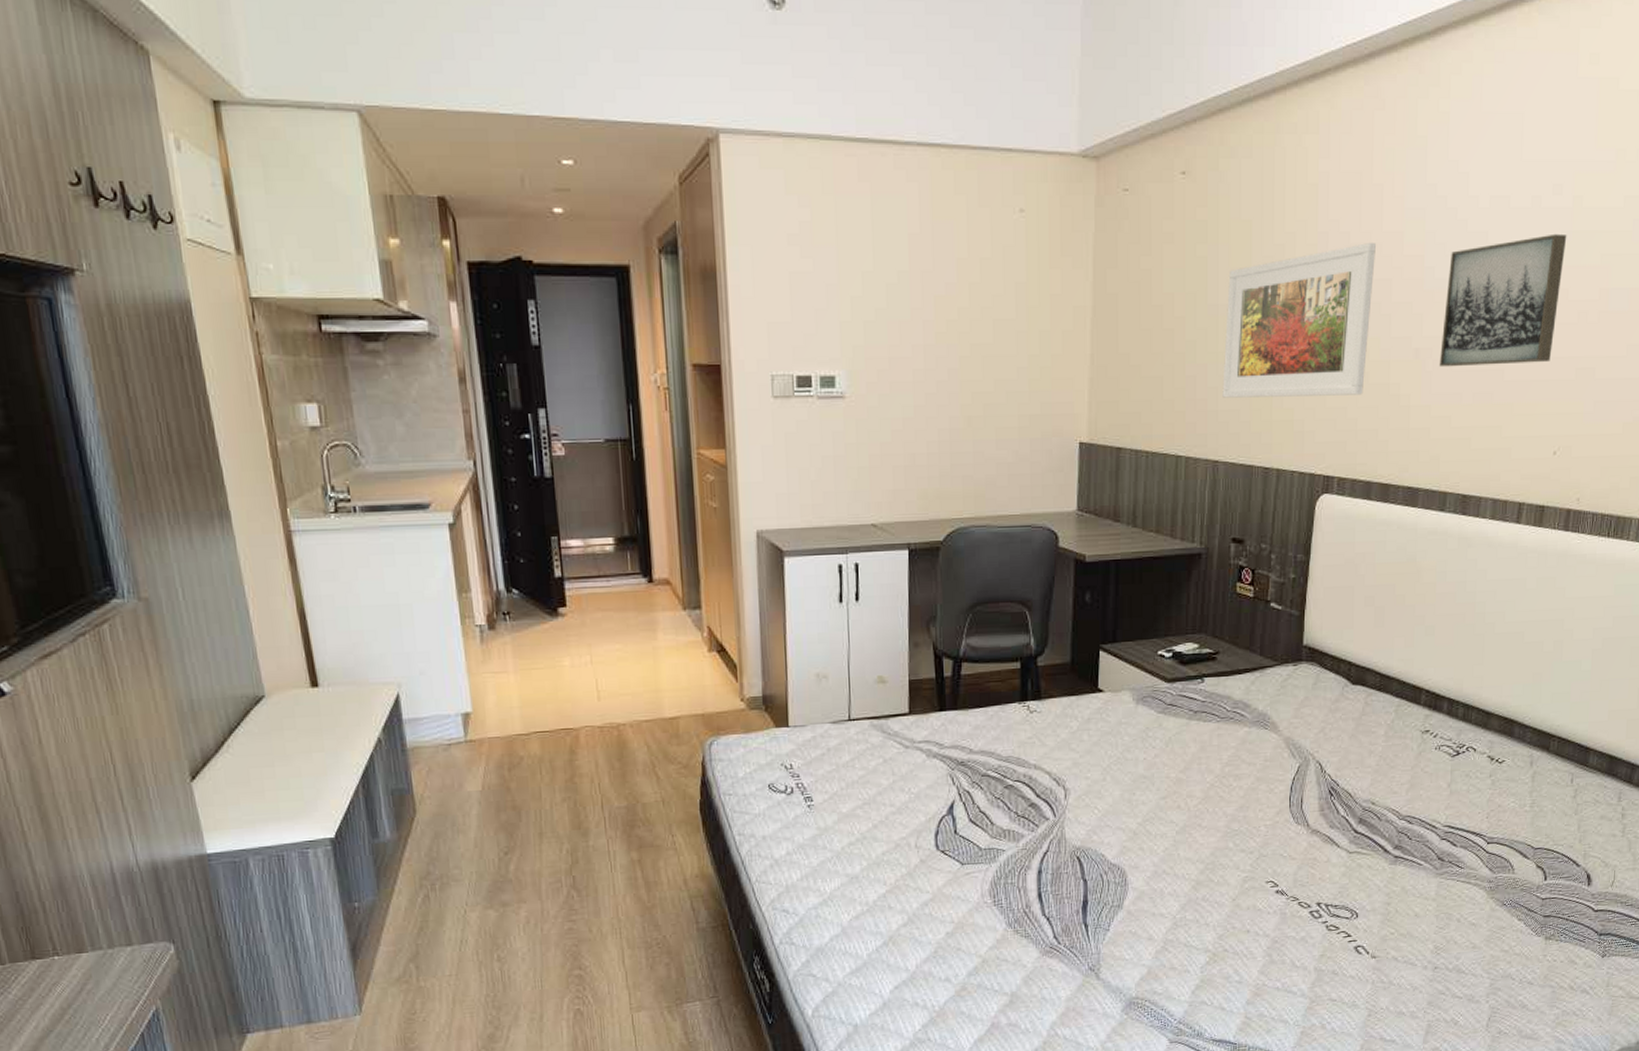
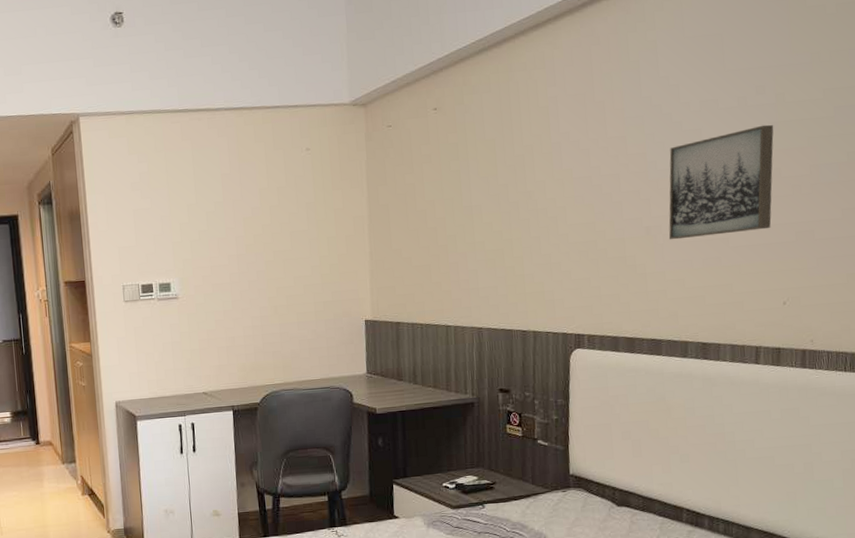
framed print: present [1222,243,1376,398] -> none [479,147,604,278]

